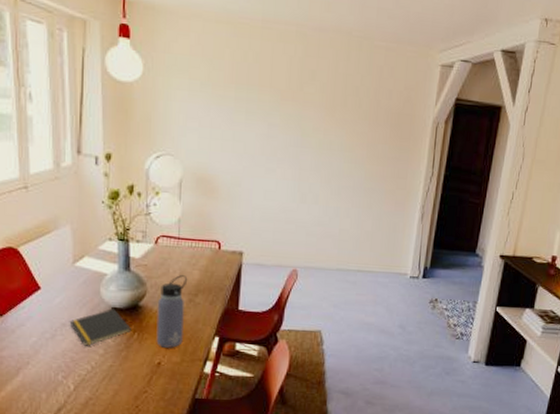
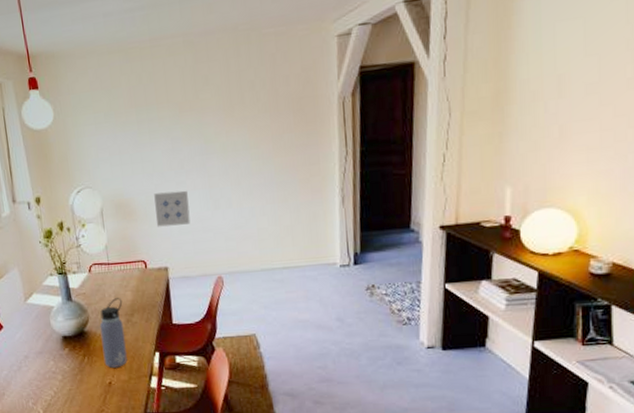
notepad: present [69,308,132,346] -> none [30,337,83,374]
wall art: none [238,175,276,212] -> present [154,190,191,227]

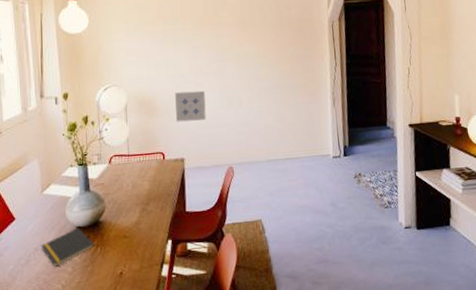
notepad: none [30,337,83,374] -> present [41,228,95,267]
water bottle: present [99,298,128,368] -> none [115,187,140,258]

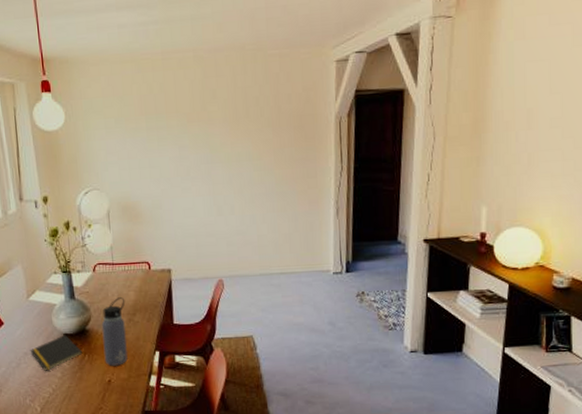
water bottle: none [115,187,140,258] -> present [101,297,128,366]
wall art: present [175,90,206,122] -> none [160,196,194,230]

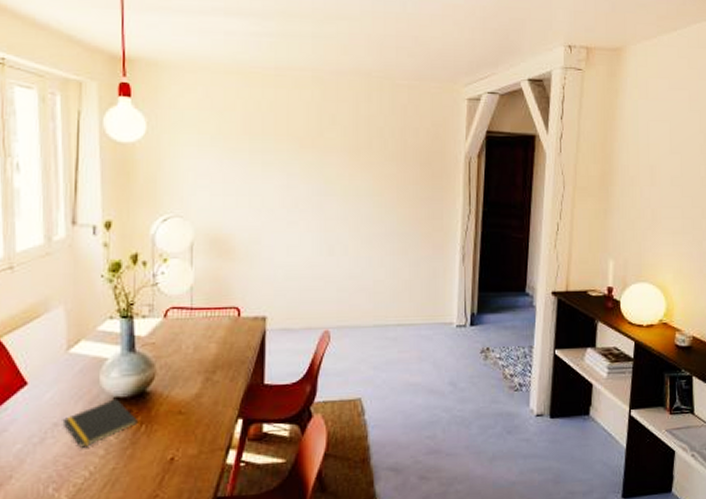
water bottle: present [101,297,128,366] -> none [168,350,204,439]

